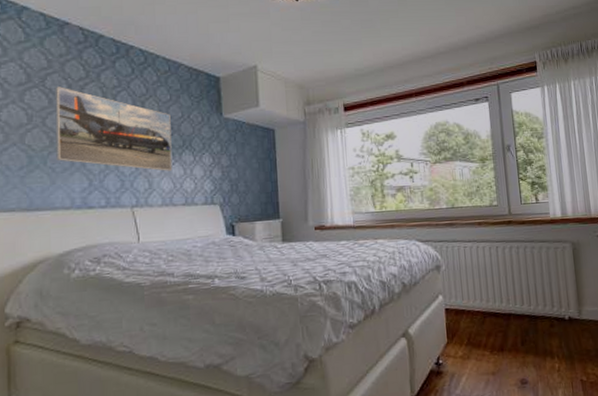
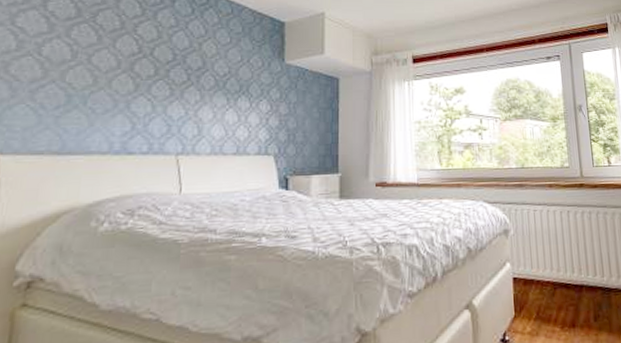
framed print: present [55,87,173,171] -> none [98,23,229,117]

